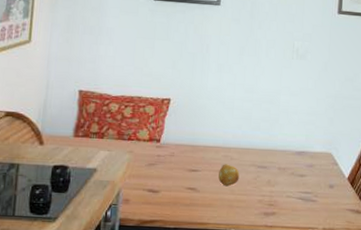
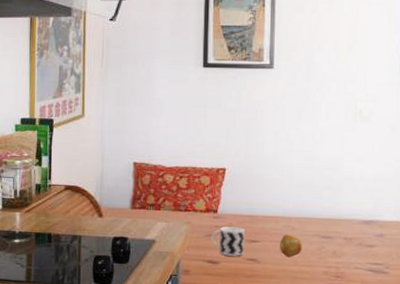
cup: none [153,156,186,185] -> present [211,226,245,256]

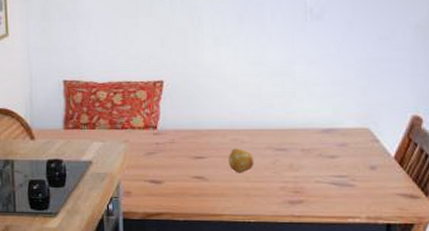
cup: present [211,226,245,256] -> none [152,143,189,174]

